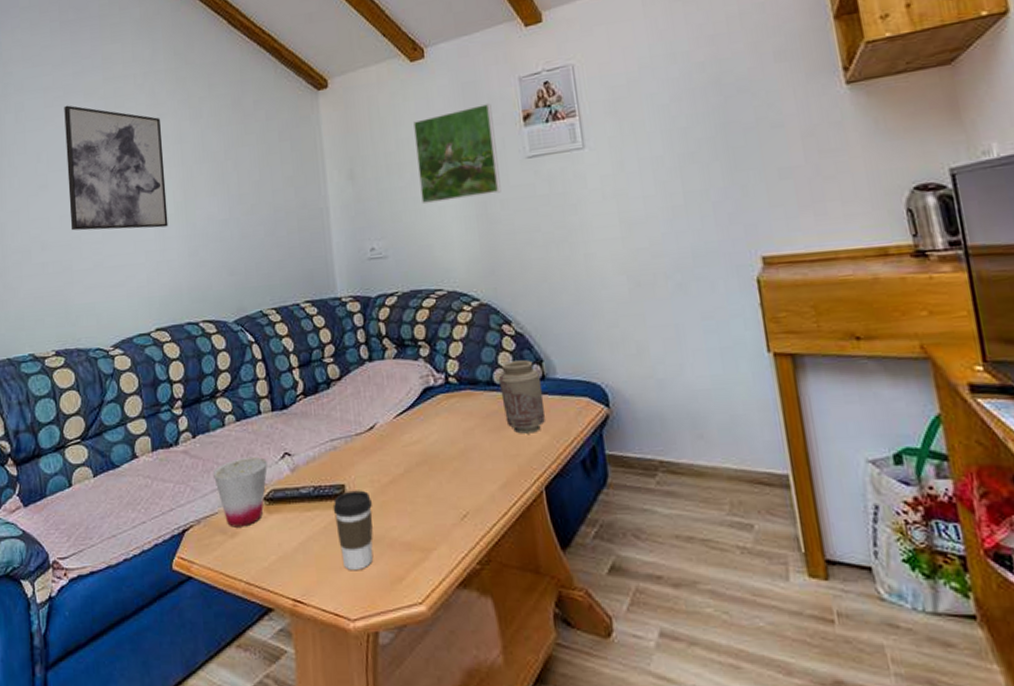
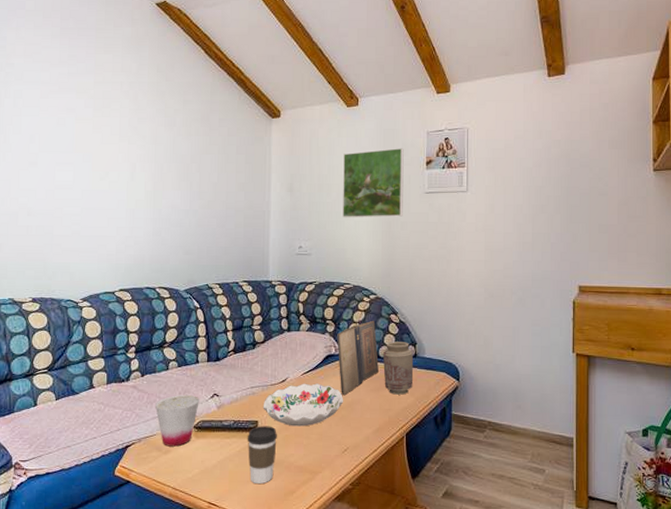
wall art: present [64,105,168,231] -> none [55,99,140,210]
decorative bowl: none [348,427,455,489] -> present [263,383,344,427]
book: none [434,335,496,441] -> present [337,320,379,396]

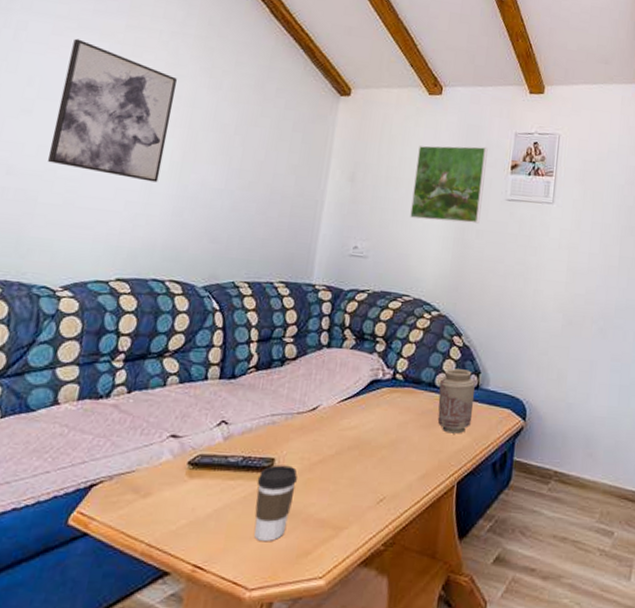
wall art: none [55,99,140,210] -> present [48,38,177,183]
cup: present [155,394,199,447] -> none [140,419,202,488]
decorative bowl: present [263,383,344,427] -> none [283,413,387,468]
book: present [337,320,379,396] -> none [384,341,435,432]

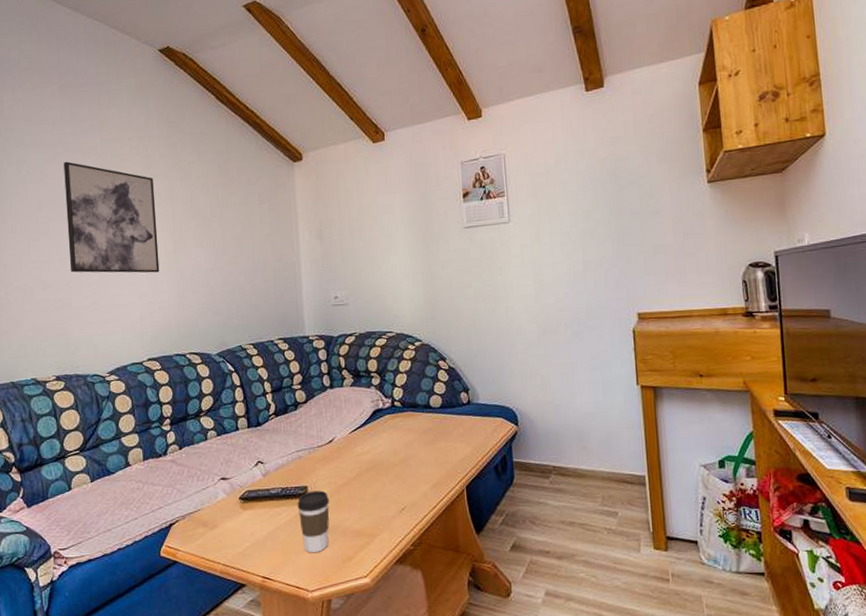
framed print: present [410,145,488,224] -> none [374,181,443,262]
vase: present [437,368,475,434] -> none [434,389,469,446]

